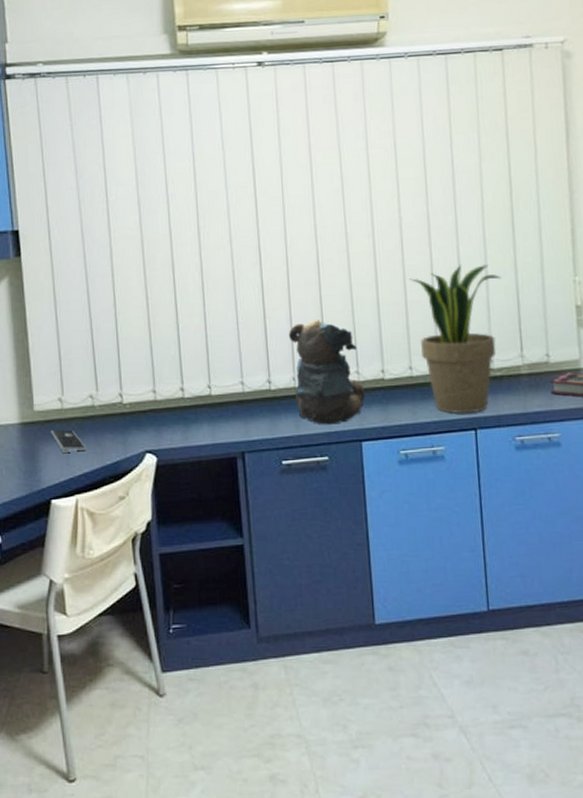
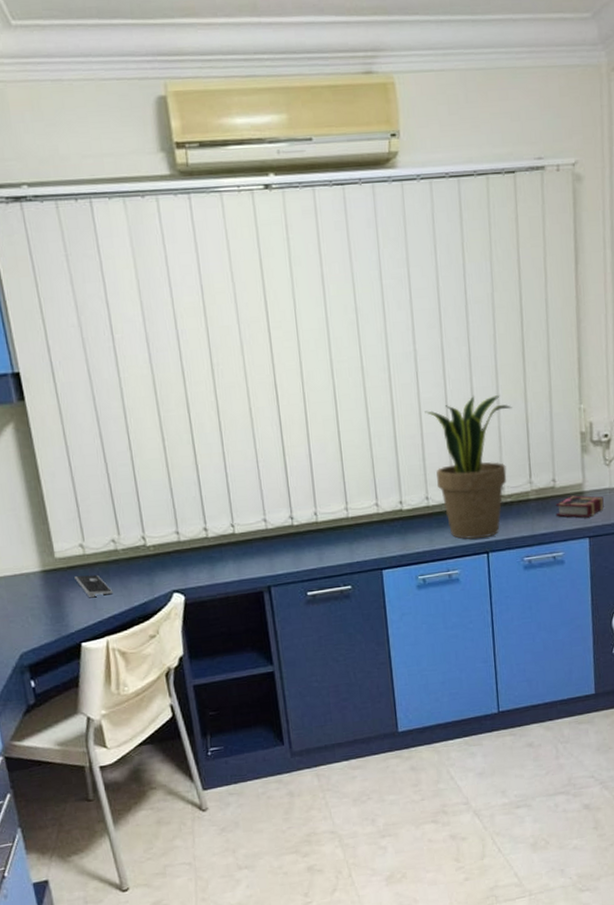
teddy bear: present [288,320,366,425] -> none [308,455,385,556]

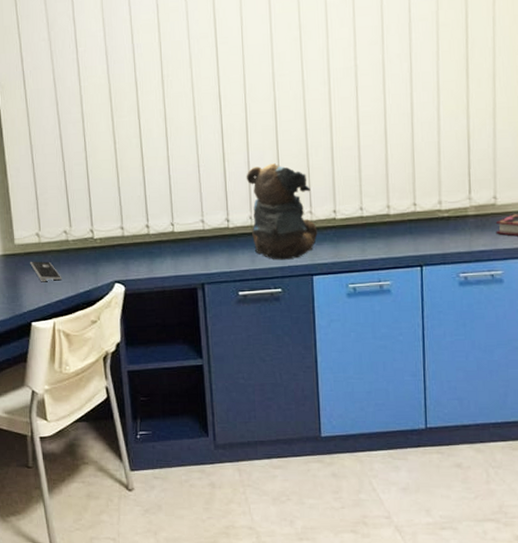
teddy bear: none [308,455,385,556] -> present [246,163,318,260]
potted plant: present [425,395,512,540] -> none [363,110,453,252]

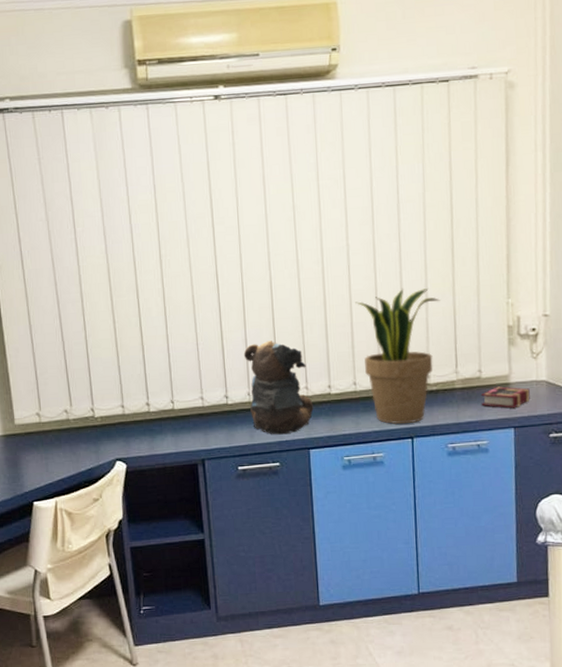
keyboard: present [30,261,62,281] -> none [31,440,64,461]
potted plant: none [363,110,453,252] -> present [355,288,440,425]

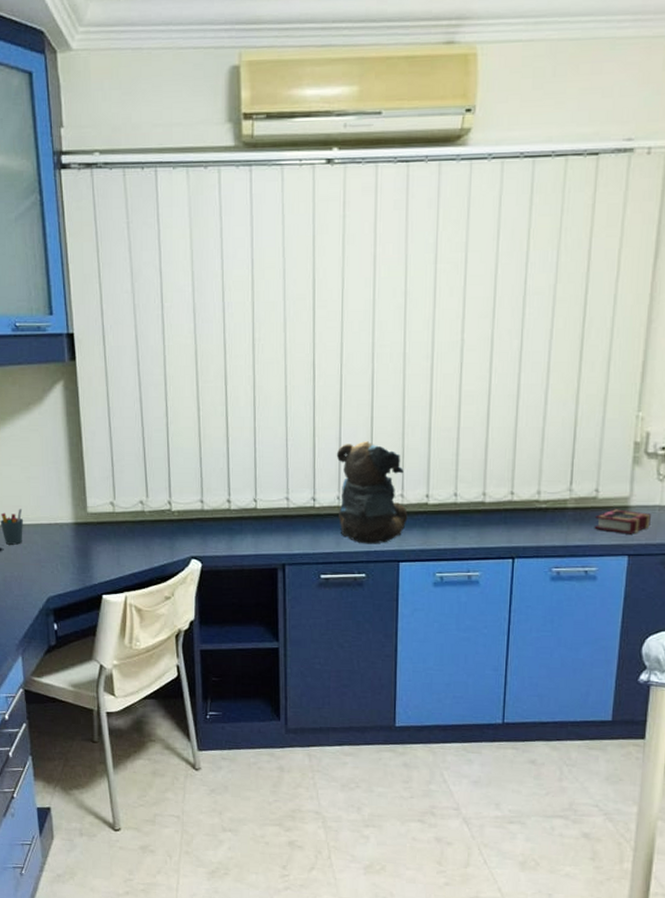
potted plant: present [355,288,440,425] -> none [465,392,561,543]

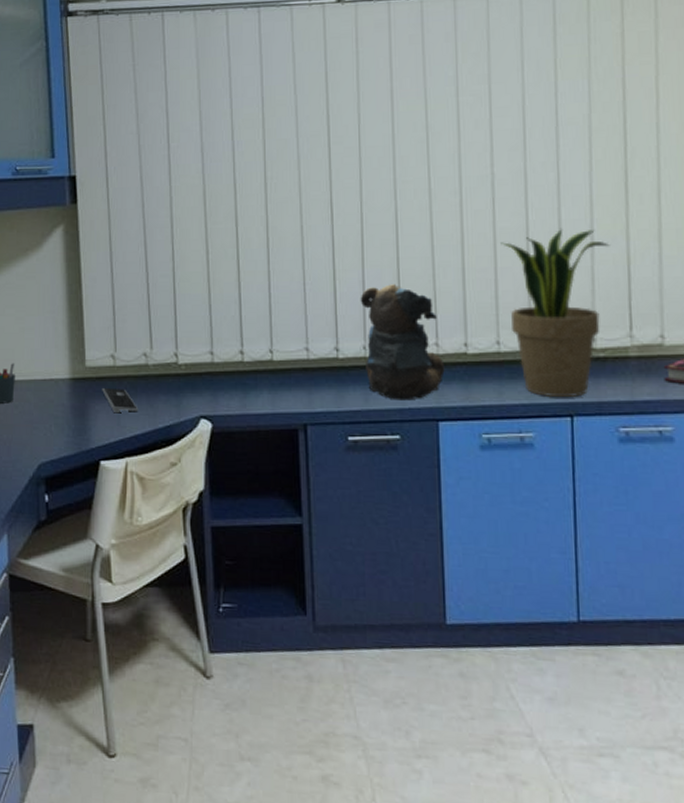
keyboard: none [103,531,136,553] -> present [102,387,139,412]
potted plant: none [465,392,561,543] -> present [501,228,610,398]

